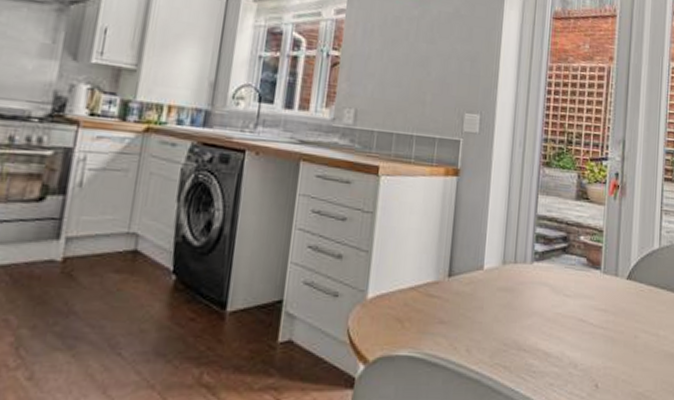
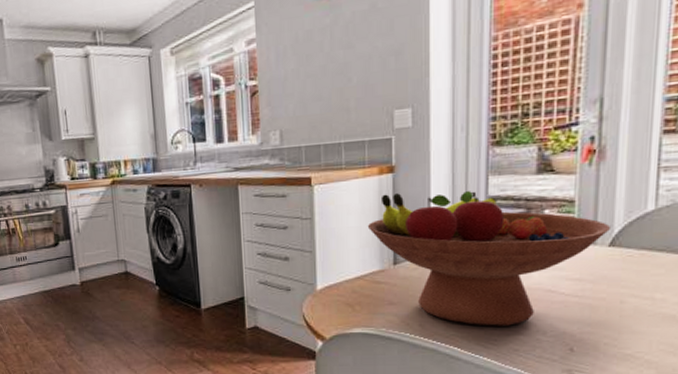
fruit bowl: none [427,197,629,356] -> present [367,191,612,326]

